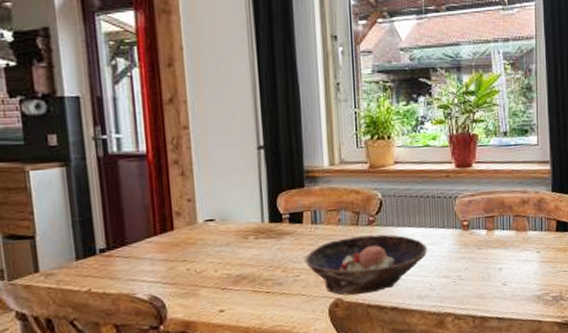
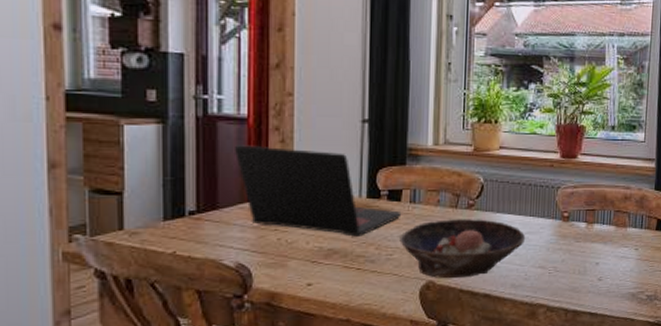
laptop: none [137,180,305,261] -> present [235,145,402,237]

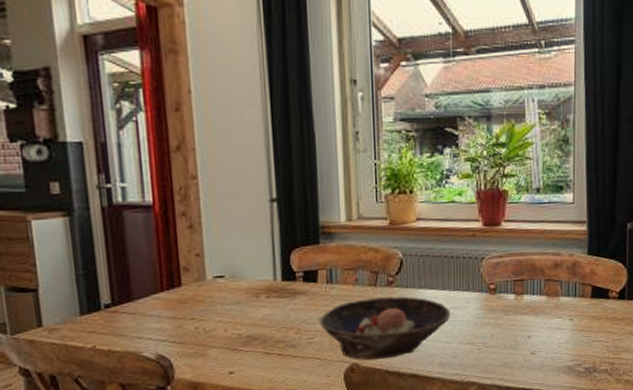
laptop: present [235,145,402,237] -> none [143,233,319,322]

